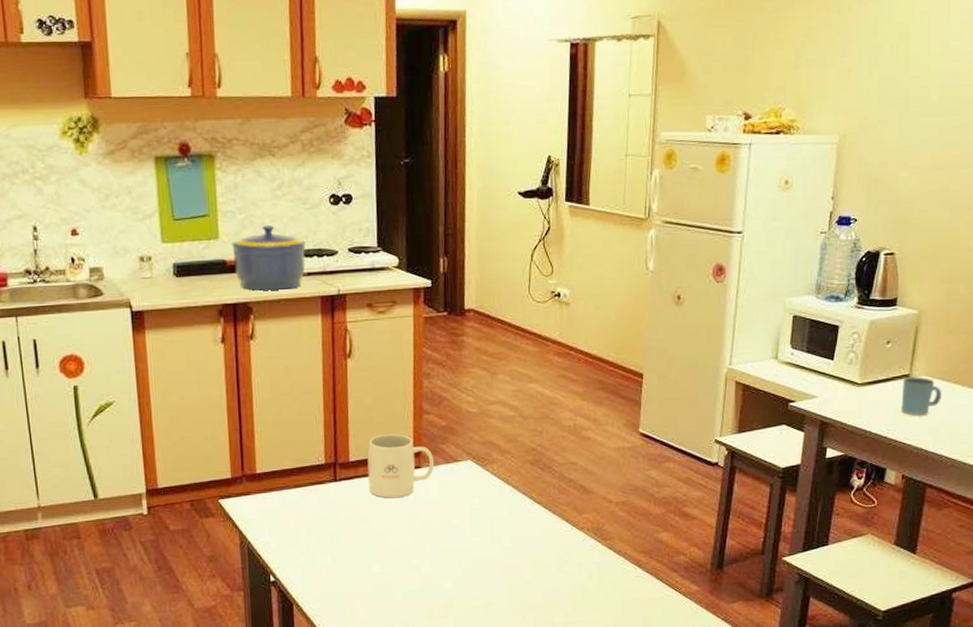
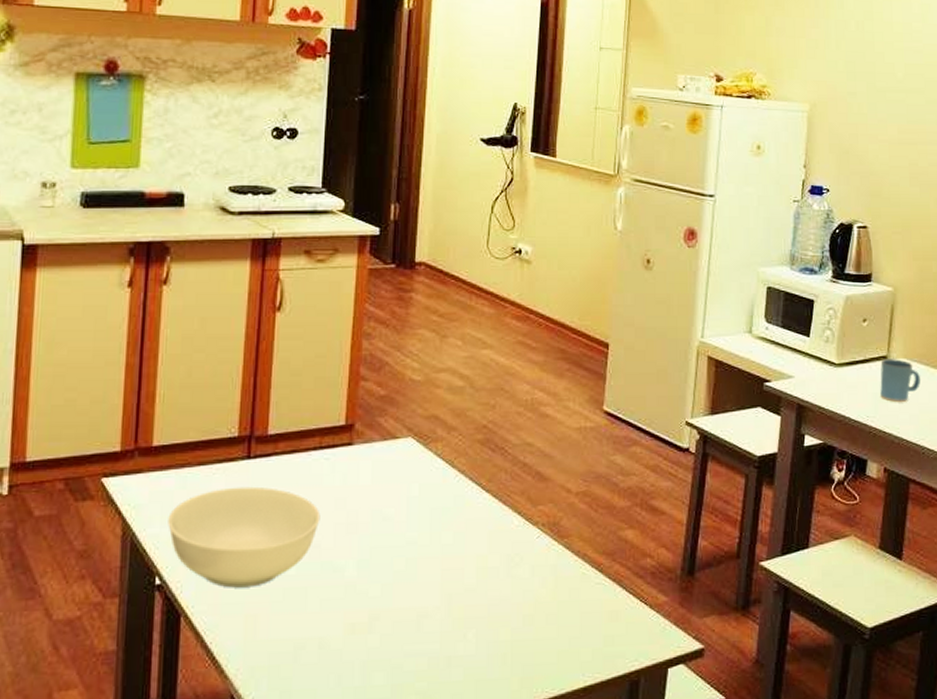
cooking pot: present [232,224,306,291] -> none [153,155,240,230]
bowl: none [275,503,399,583] -> present [168,486,321,588]
mug: present [367,433,435,499] -> none [288,402,369,482]

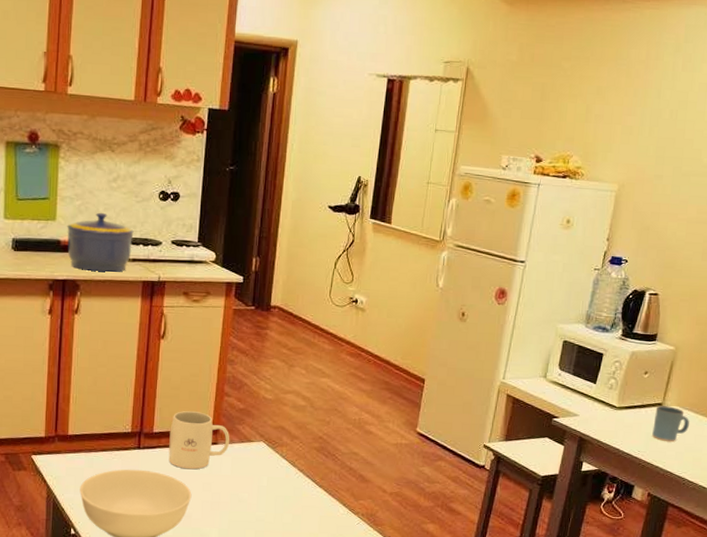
cooking pot: none [153,155,240,230] -> present [67,212,134,273]
mug: none [288,402,369,482] -> present [168,410,230,470]

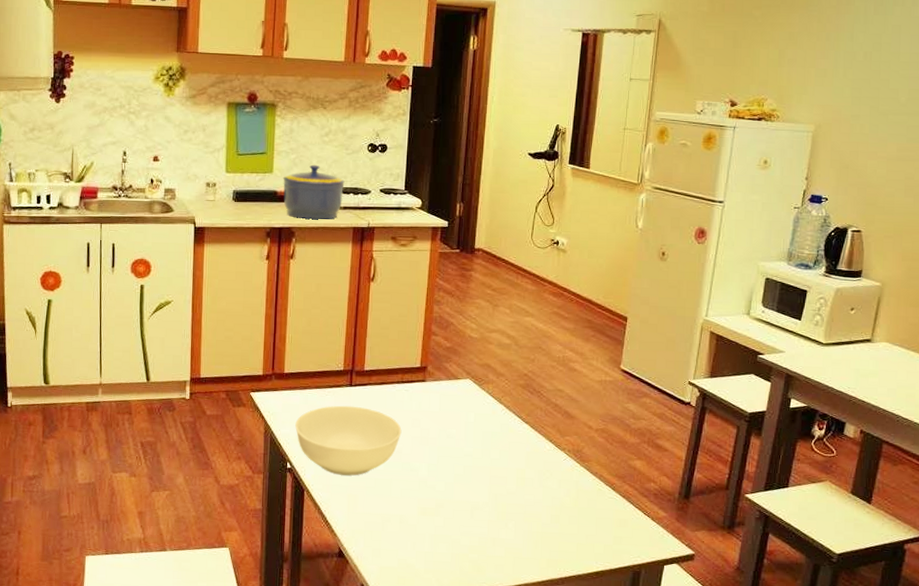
mug: present [168,410,230,470] -> none [379,349,438,406]
mug: present [652,406,689,441] -> none [862,342,900,378]

